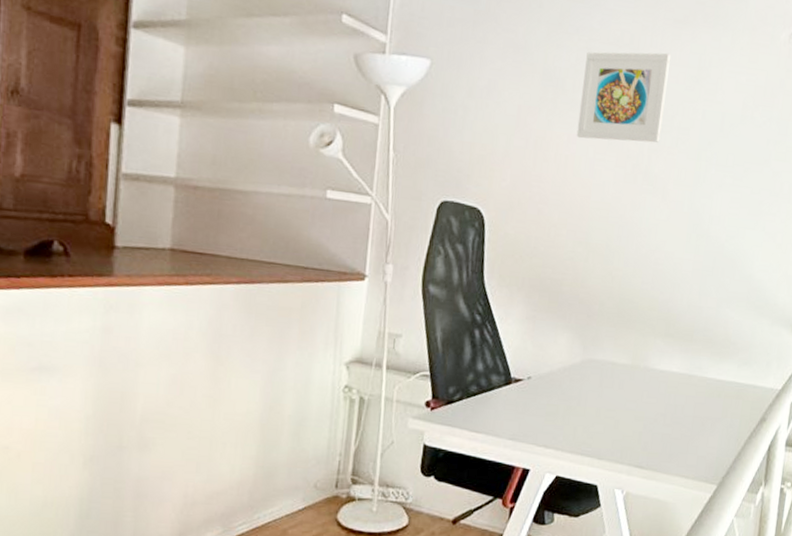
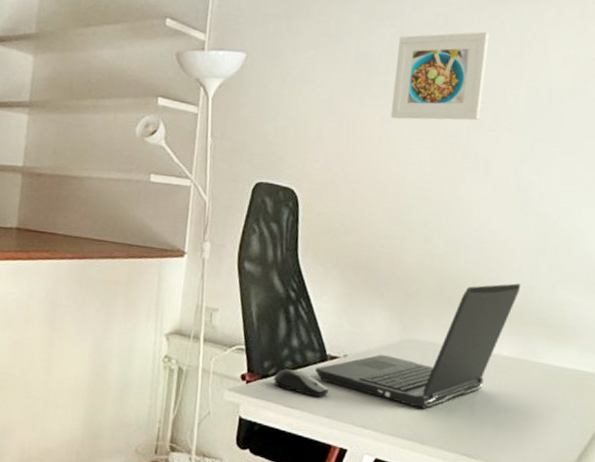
computer mouse: none [458,393,514,421] -> present [273,369,330,398]
laptop computer: none [500,303,691,426] -> present [316,283,521,409]

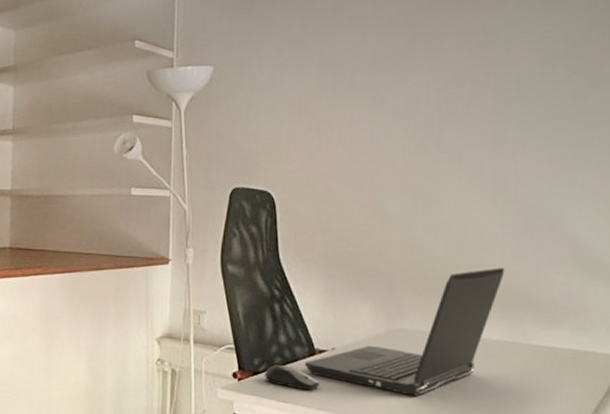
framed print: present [390,31,490,121] -> none [359,24,452,117]

